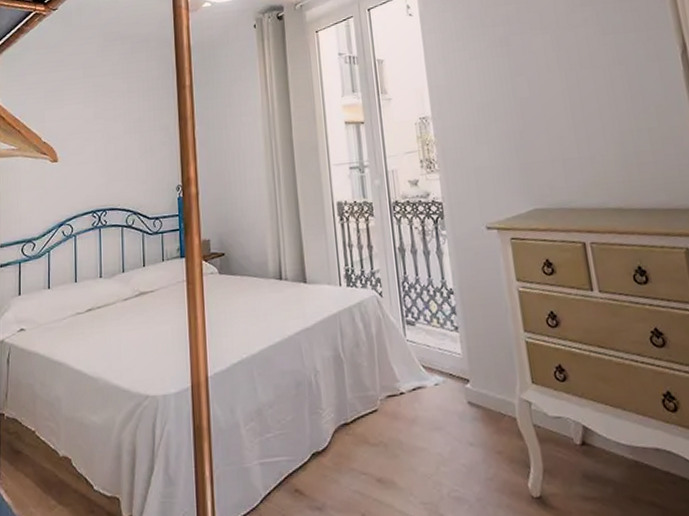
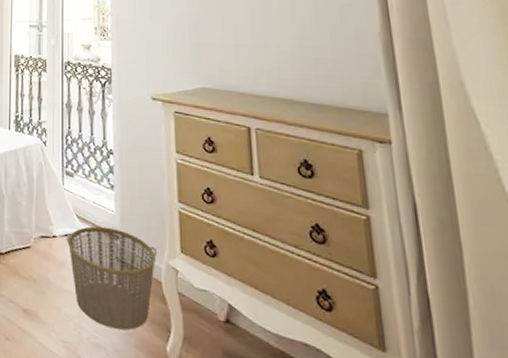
basket: none [414,371,509,477] -> present [66,226,157,330]

